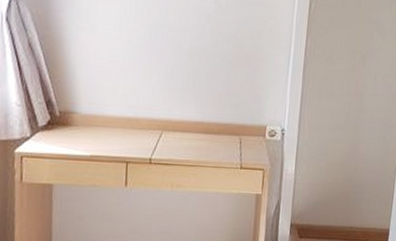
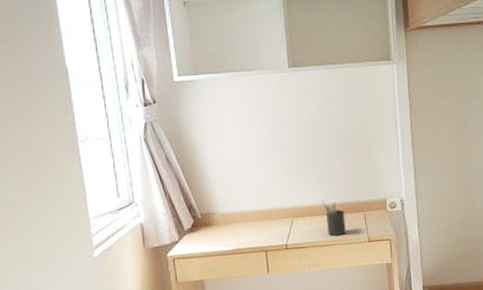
pen holder: none [196,116,220,157] -> present [322,200,346,236]

